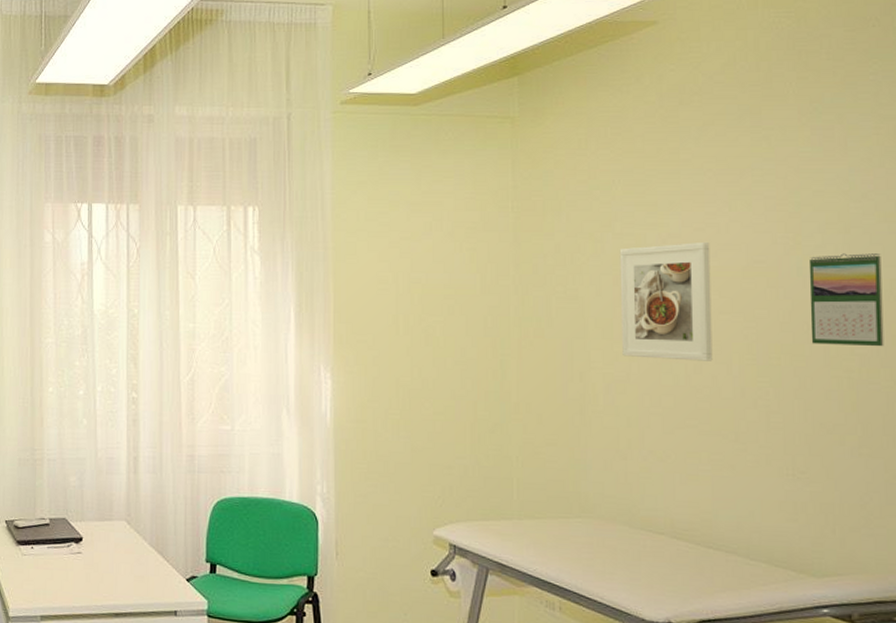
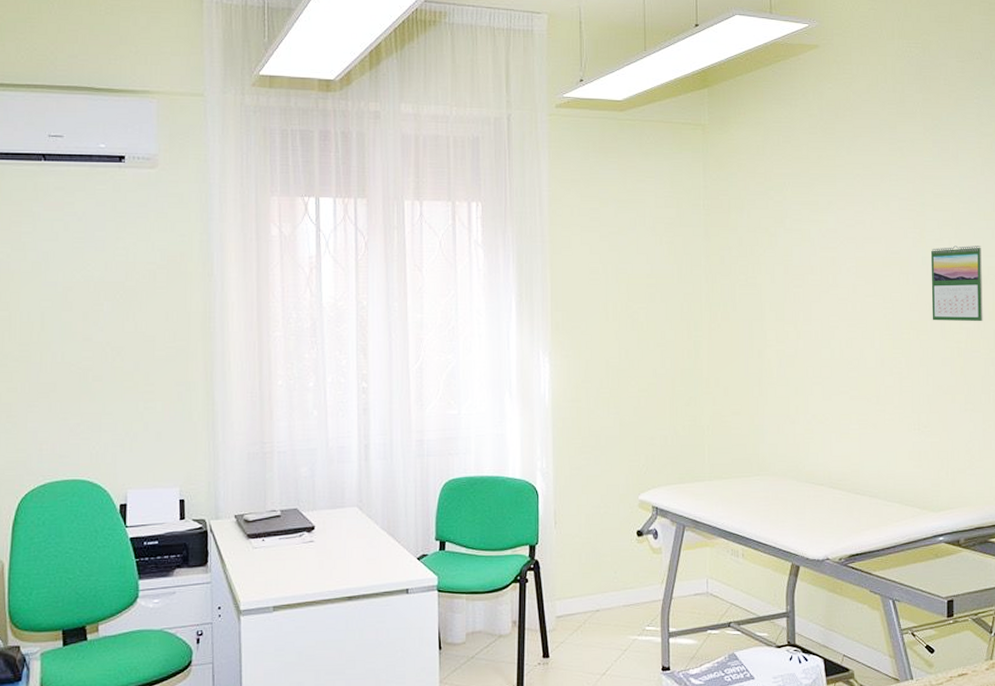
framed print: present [619,241,713,361] -> none [789,236,860,337]

